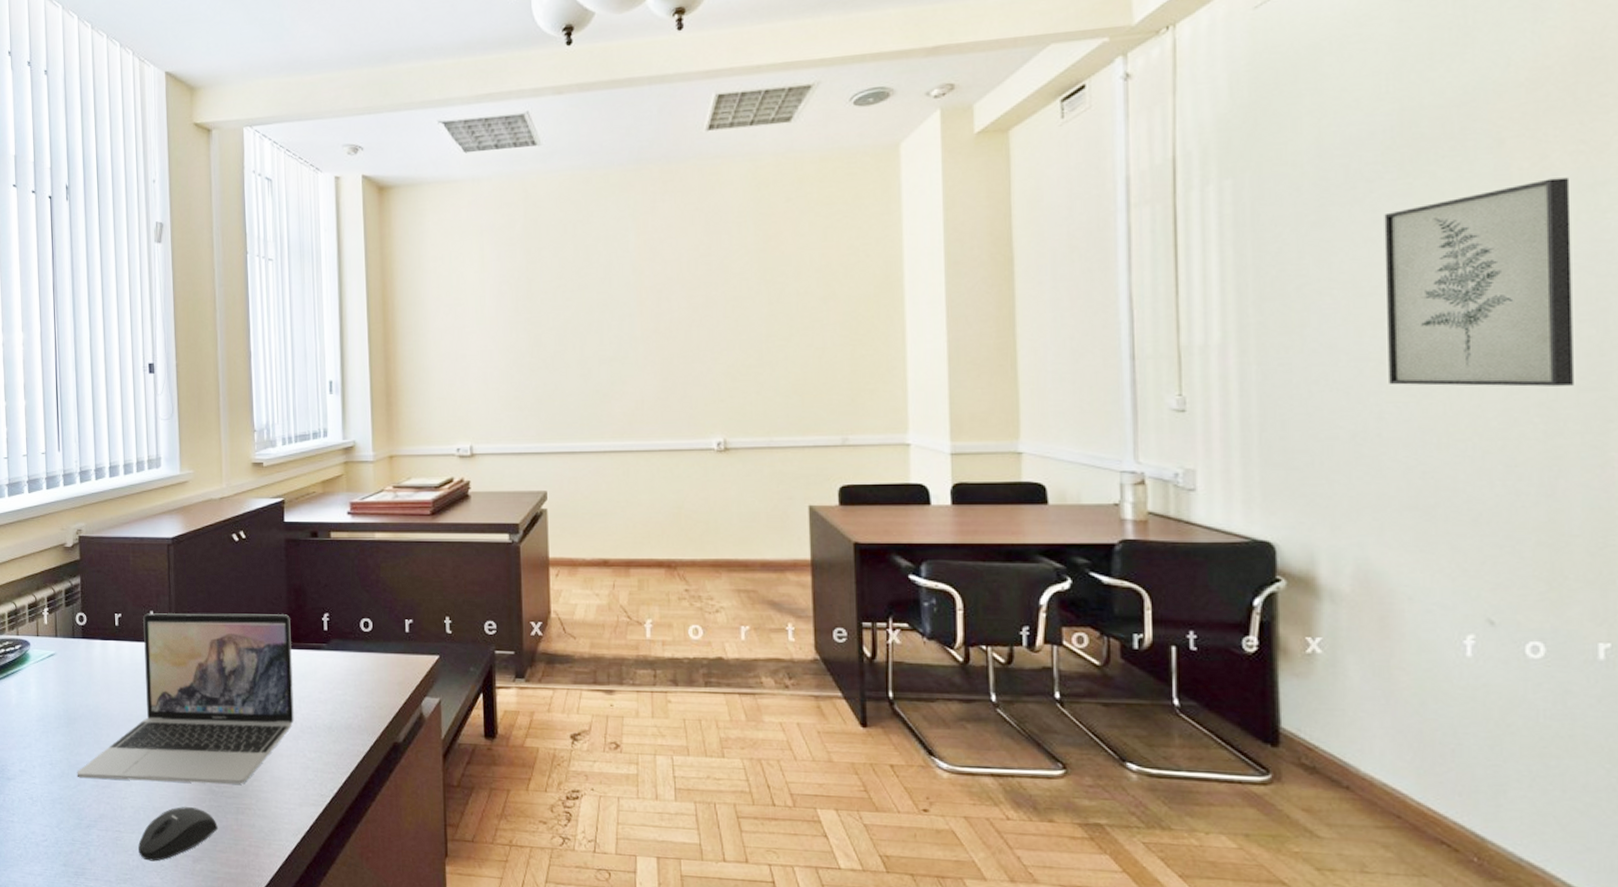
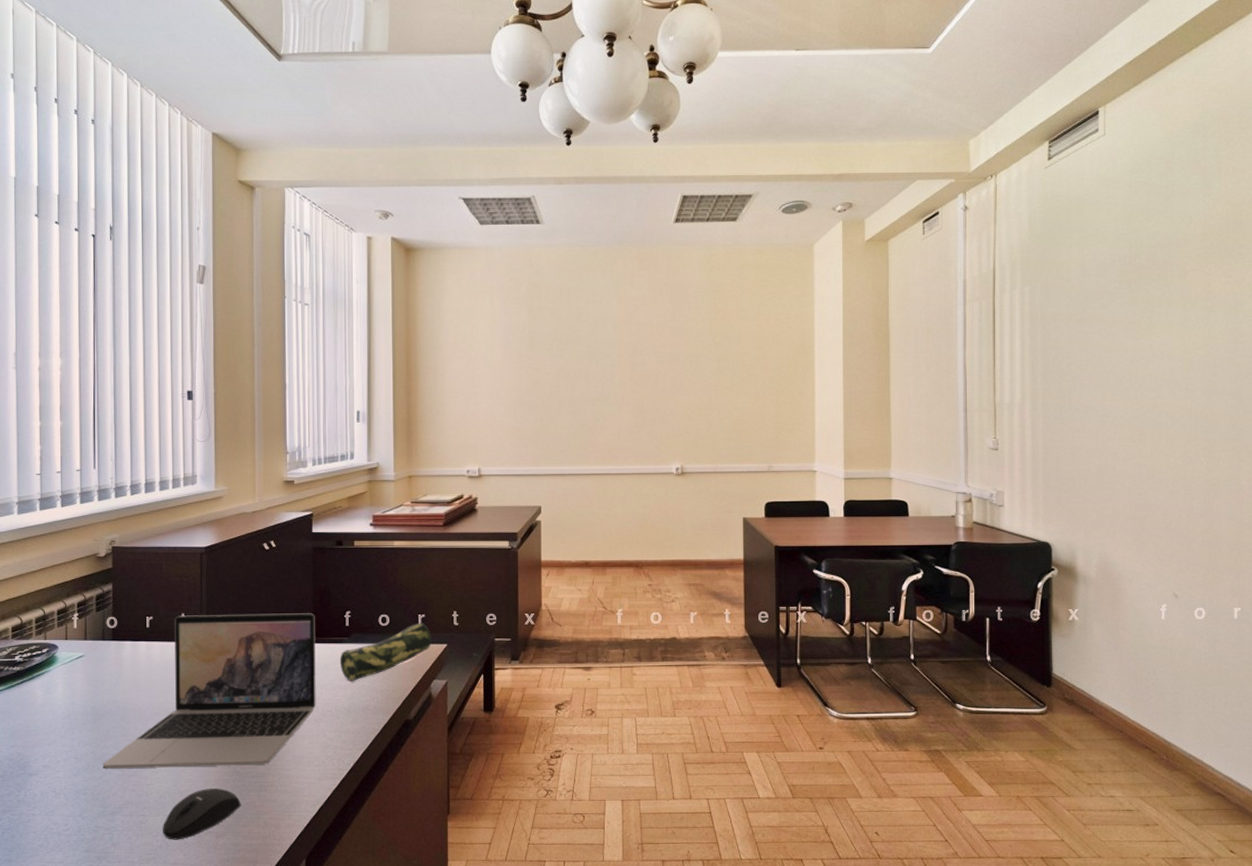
pencil case: none [318,629,421,695] -> present [339,622,431,681]
wall art: present [1384,177,1573,387] -> none [1119,299,1223,437]

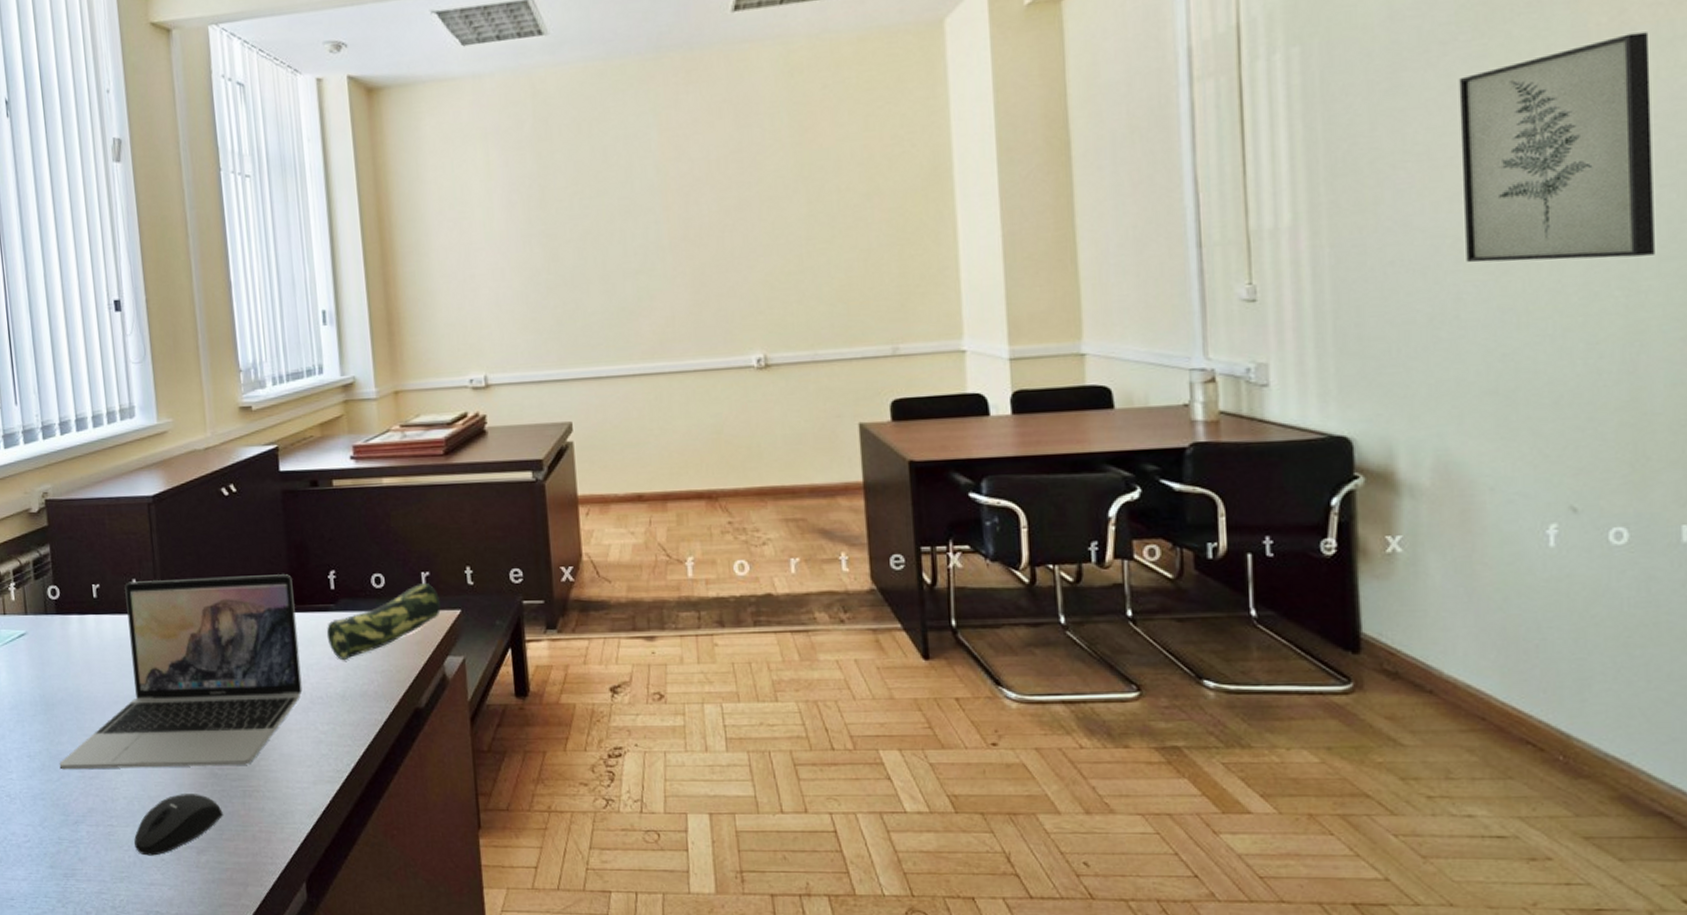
wall art: none [1119,299,1223,437] -> present [1459,32,1654,263]

